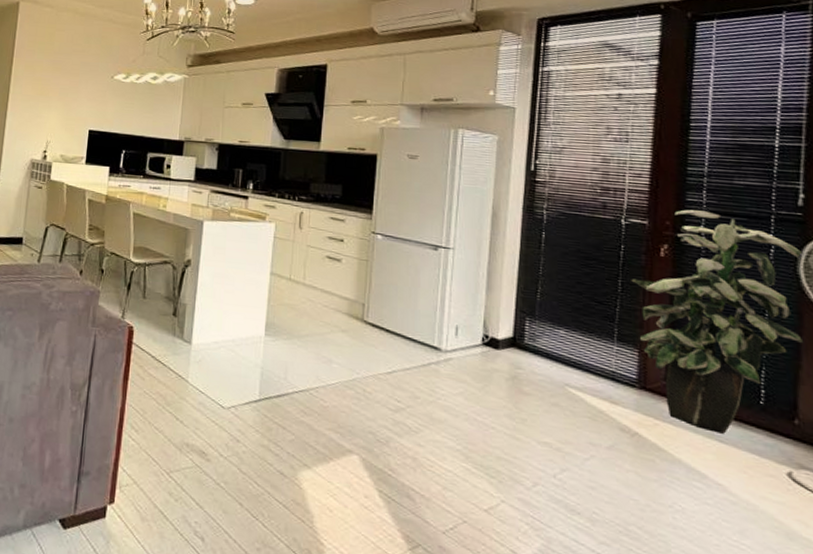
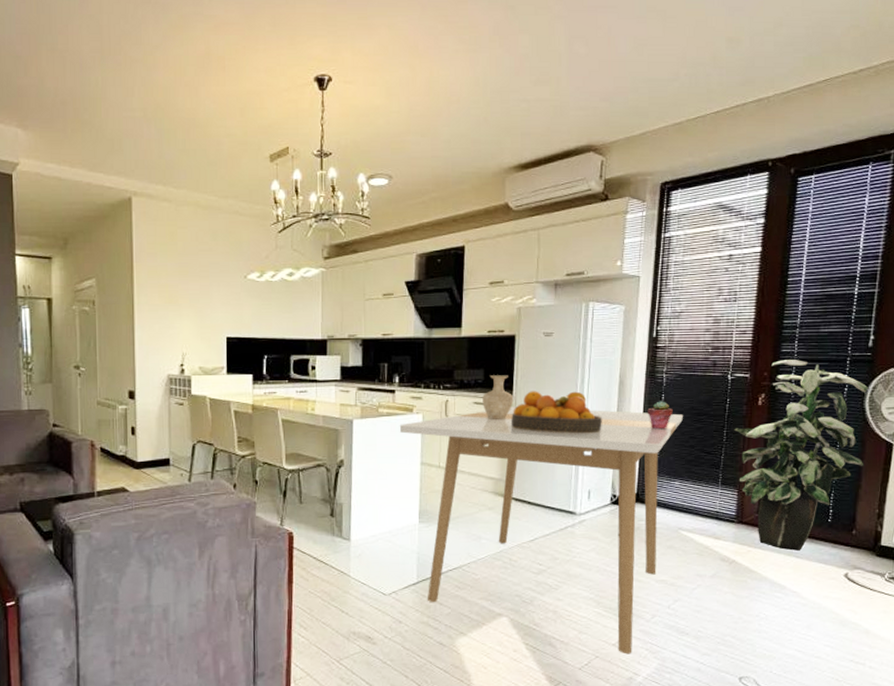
dining table: none [250,226,568,526] -> present [399,406,683,655]
vase: none [339,192,373,239] -> present [482,375,514,419]
fruit bowl: none [370,212,472,264] -> present [511,391,602,433]
potted succulent: none [525,238,556,270] -> present [647,401,673,430]

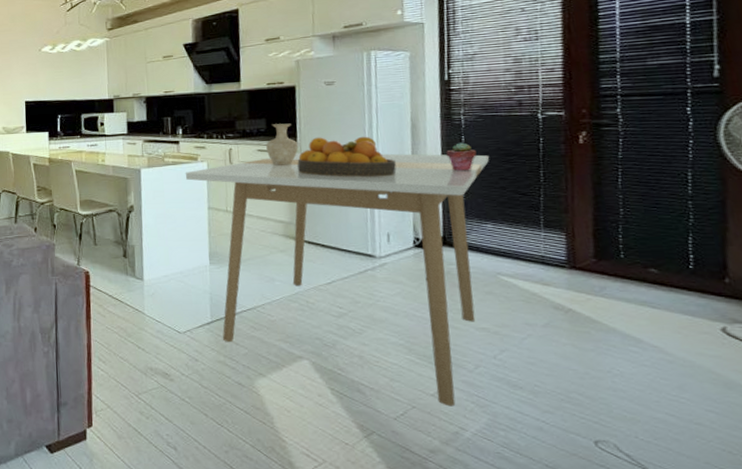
indoor plant: present [734,360,869,552] -> none [552,94,729,301]

